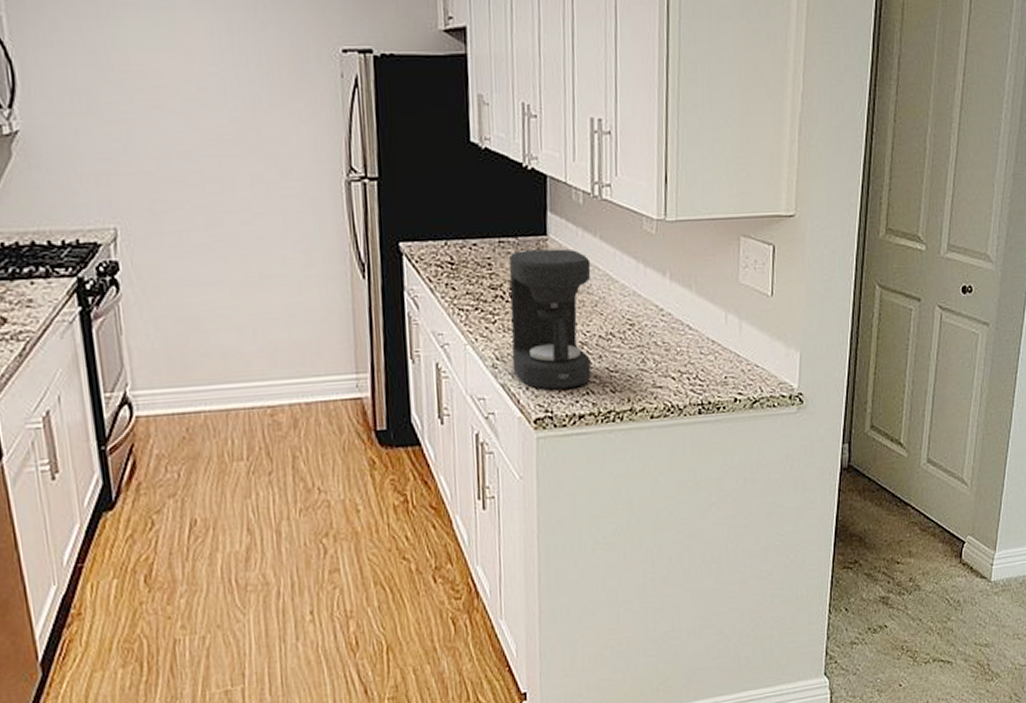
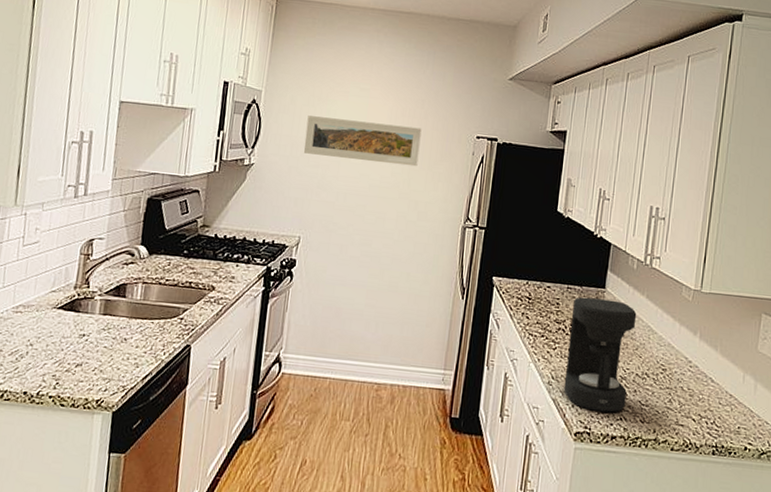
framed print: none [84,47,266,106] -> present [303,115,422,167]

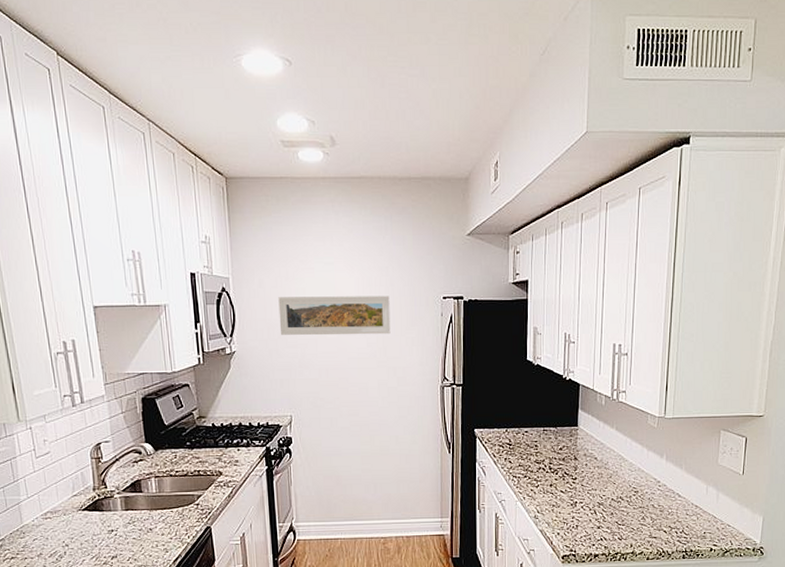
coffee maker: present [563,297,637,413] -> none [549,436,608,536]

